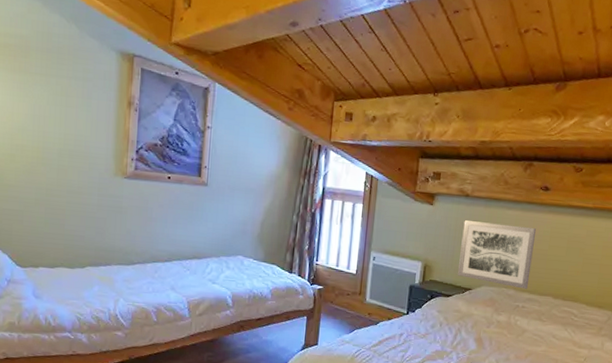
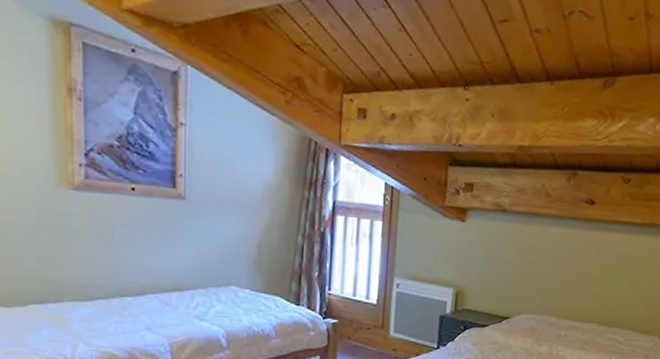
wall art: present [458,220,536,289] -> none [494,239,580,316]

